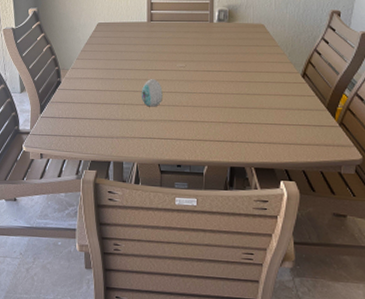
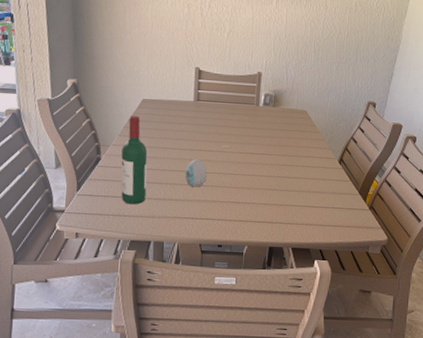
wine bottle: none [80,39,105,126] -> present [121,115,148,205]

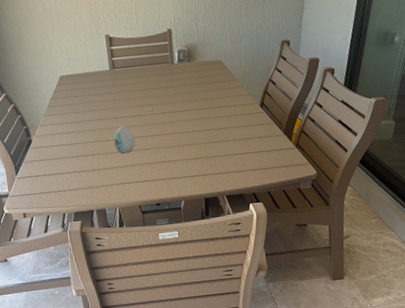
wine bottle: present [121,115,148,205] -> none [49,93,81,180]

